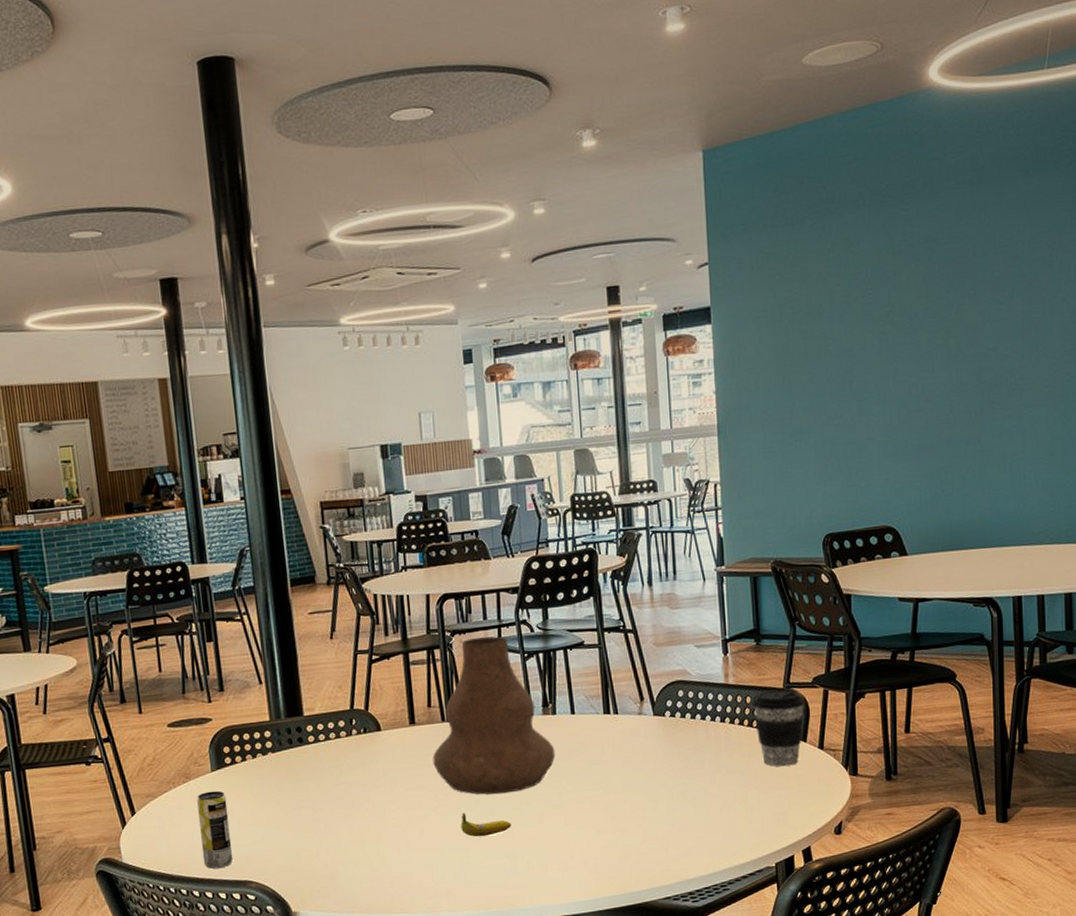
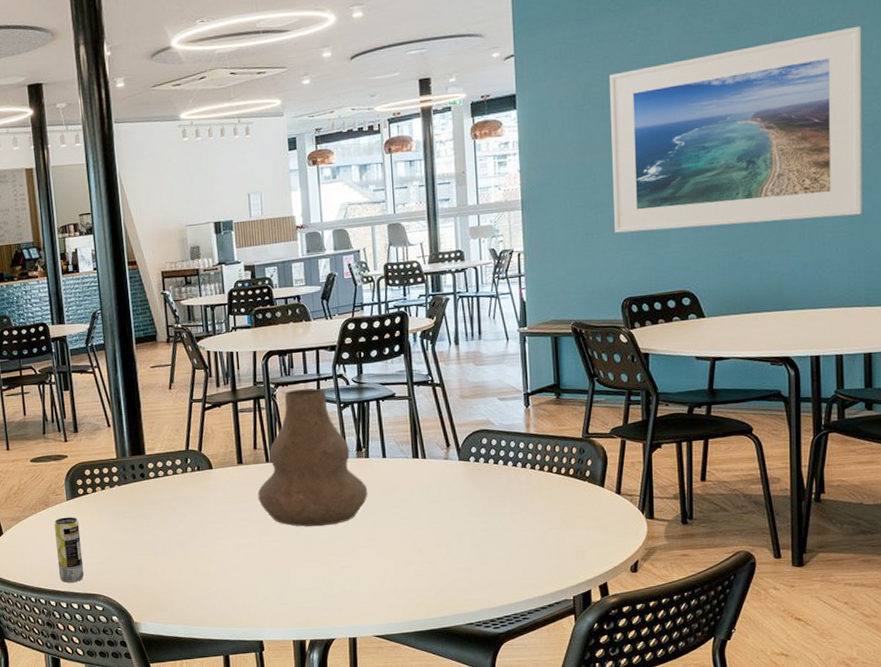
fruit: present [461,812,512,838] -> none [282,541,328,564]
coffee cup: present [752,689,804,767] -> none [552,439,602,509]
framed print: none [808,244,1062,463] -> present [610,26,862,233]

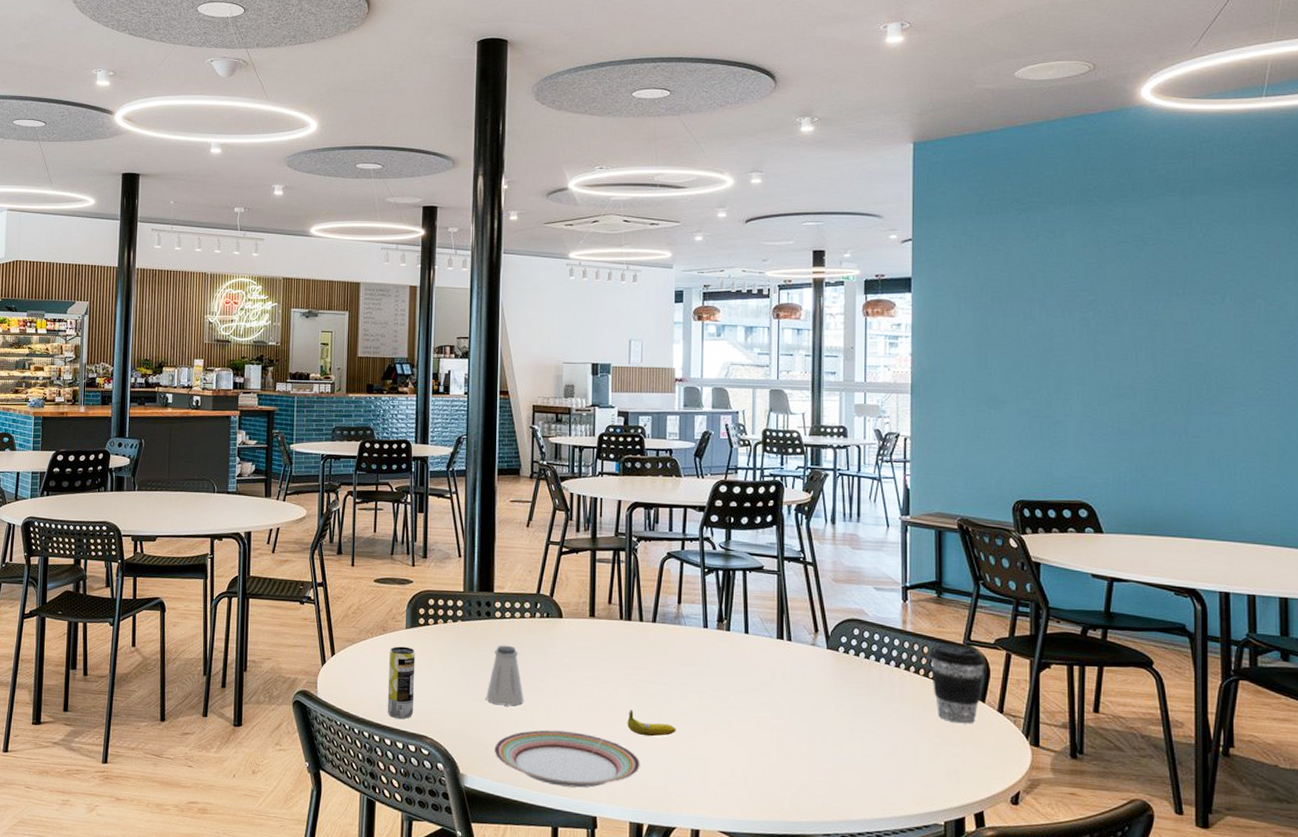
saltshaker: none [149,501,185,557] -> present [486,645,524,706]
plate: none [162,569,298,619] -> present [493,730,640,788]
vase: present [257,388,368,527] -> none [607,546,726,699]
fruit: none [282,541,328,564] -> present [627,709,676,737]
coffee cup: none [552,439,602,509] -> present [929,644,985,724]
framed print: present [610,26,862,233] -> none [1009,256,1277,448]

